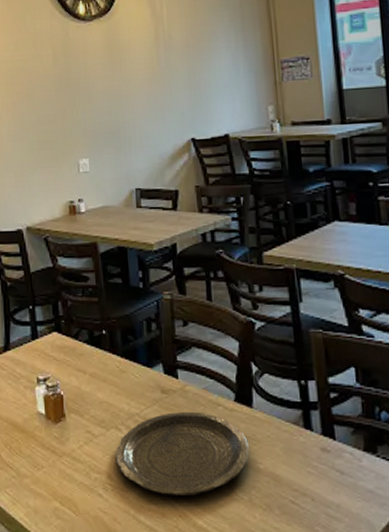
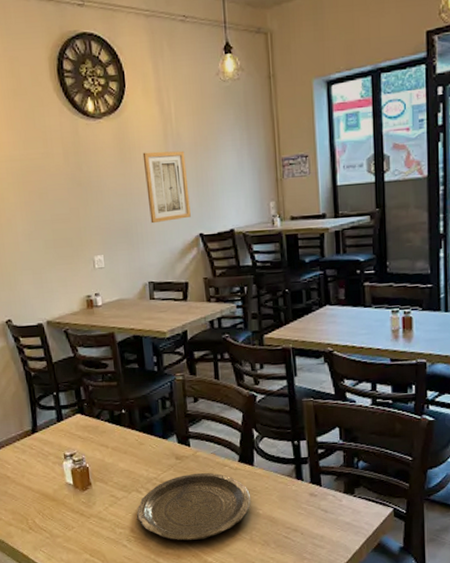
wall art: none [132,52,182,127] -> present [142,150,191,224]

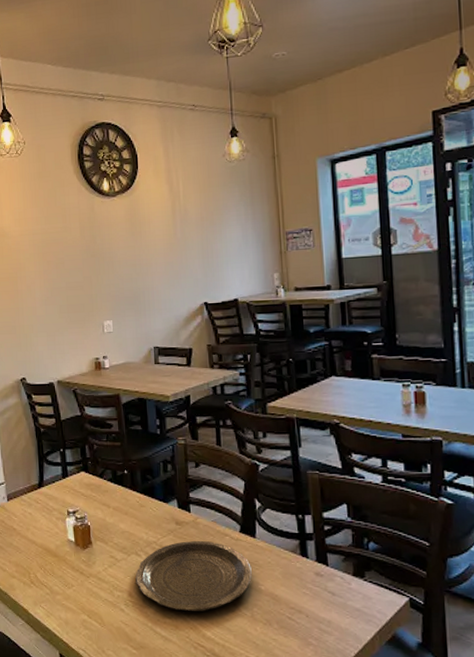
wall art: present [142,150,191,224] -> none [152,225,196,292]

